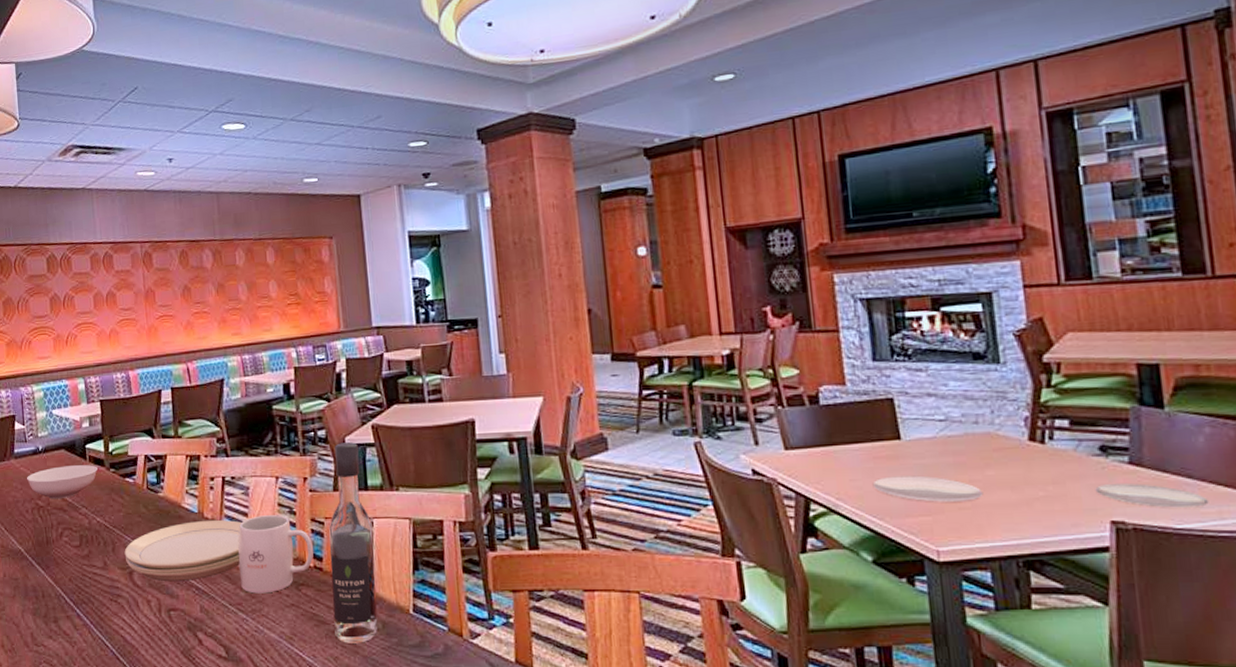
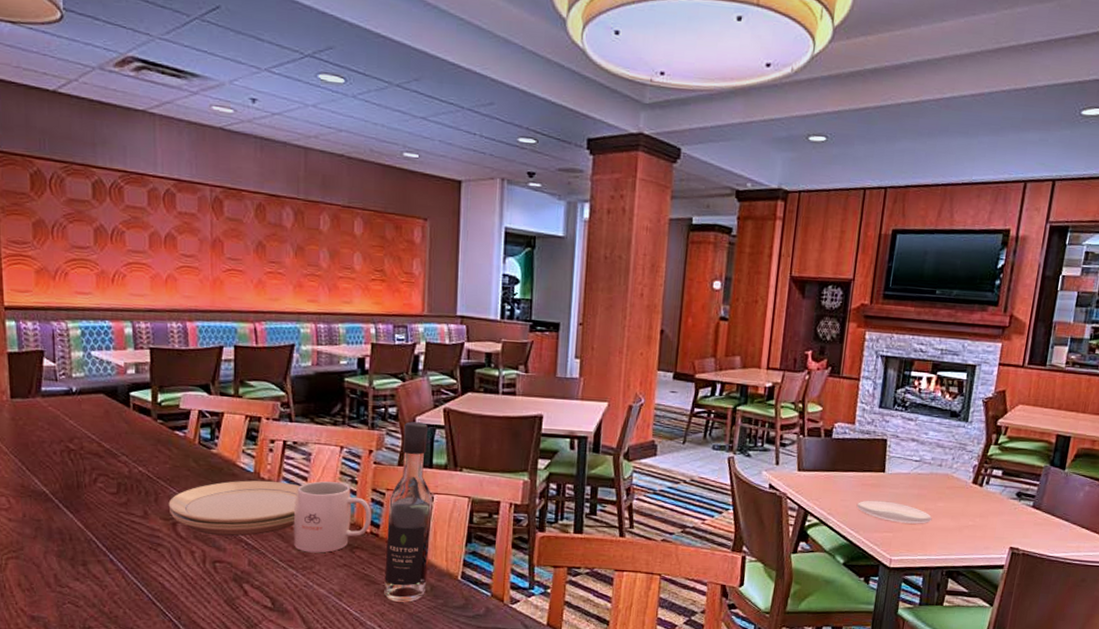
bowl: present [27,465,98,499] -> none [56,411,143,444]
plate: present [1095,483,1209,510] -> none [1006,520,1074,543]

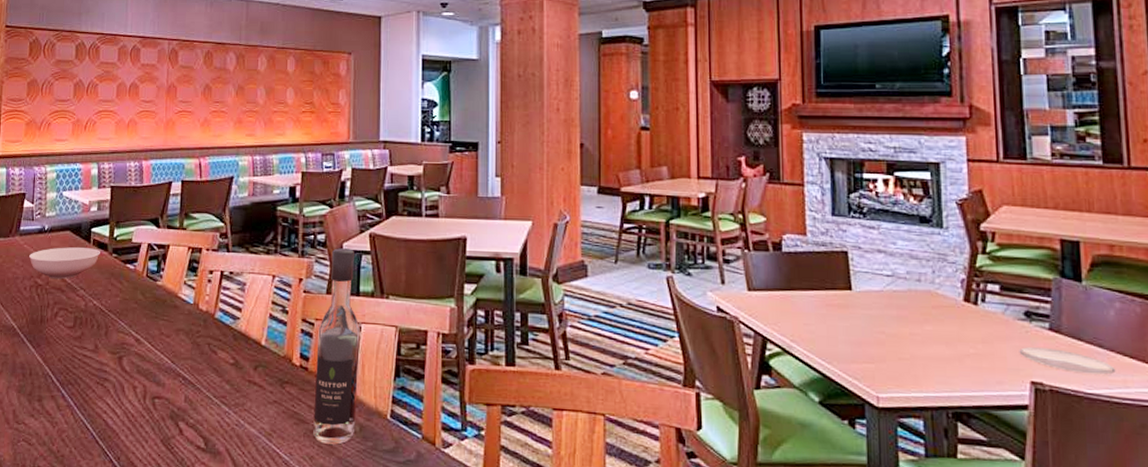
bowl: none [56,411,143,444] -> present [29,247,100,279]
plate: present [168,480,300,536] -> none [116,312,234,371]
mug: present [293,481,372,553] -> none [227,312,302,389]
plate: present [856,500,932,525] -> none [824,323,921,354]
plate: none [1006,520,1074,543] -> present [1019,347,1116,376]

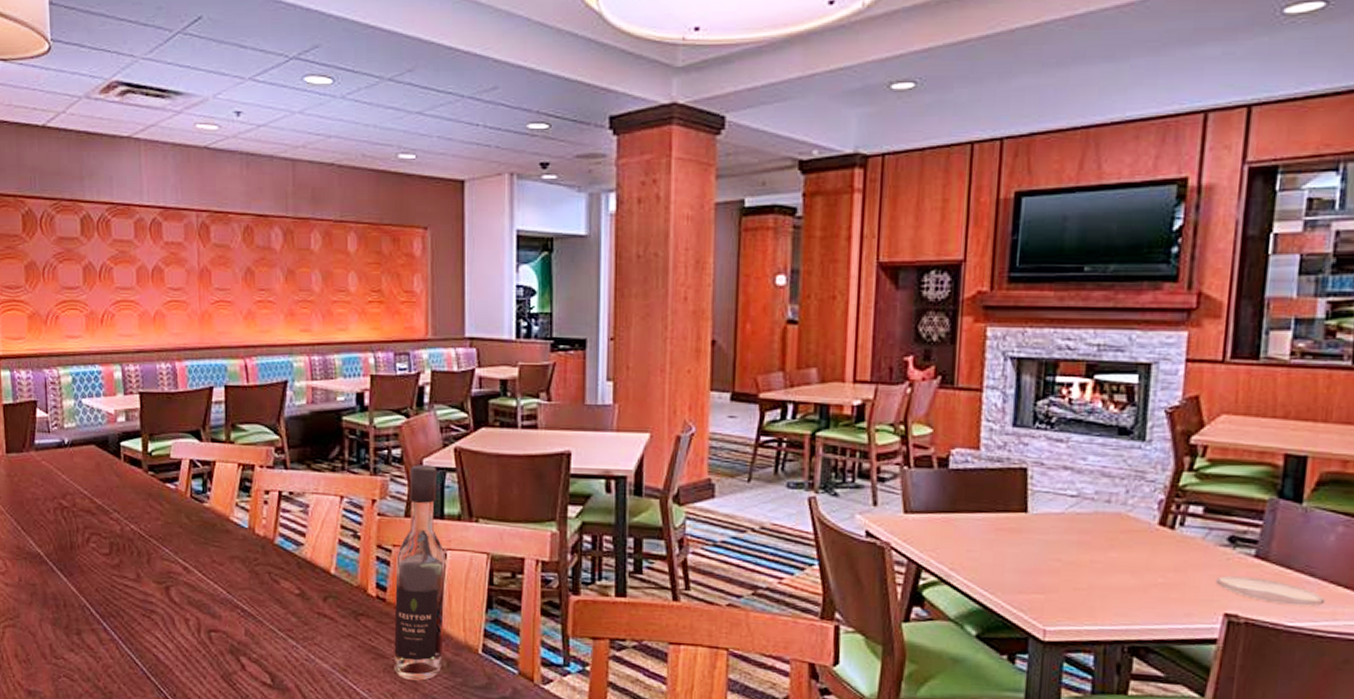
bowl: present [29,247,100,279] -> none [49,463,134,500]

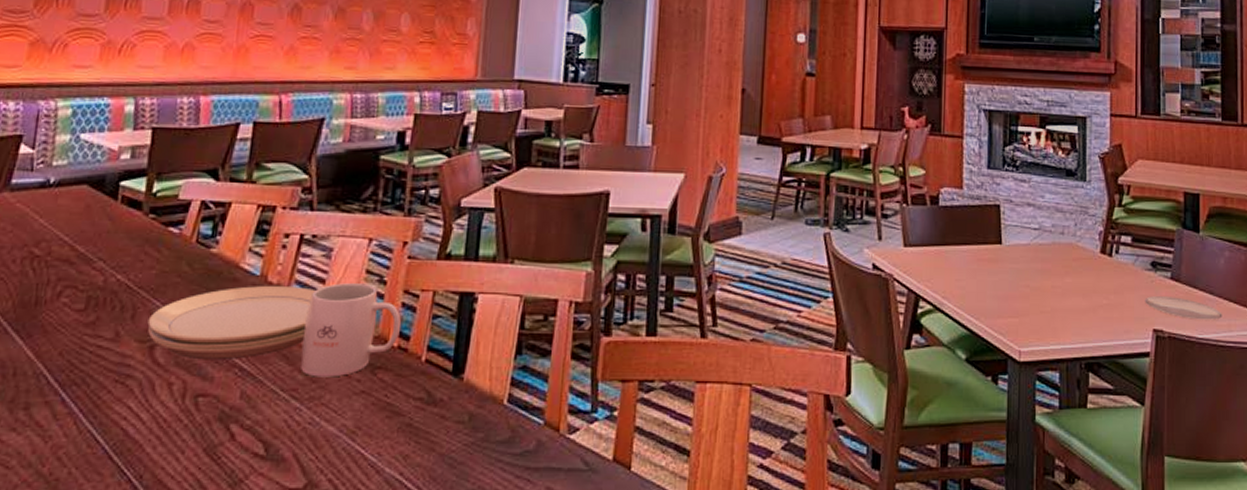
plate: none [161,537,298,602] -> present [147,285,315,360]
mug: none [291,537,378,621] -> present [301,283,402,378]
bottle: present [394,465,445,681] -> none [410,205,477,439]

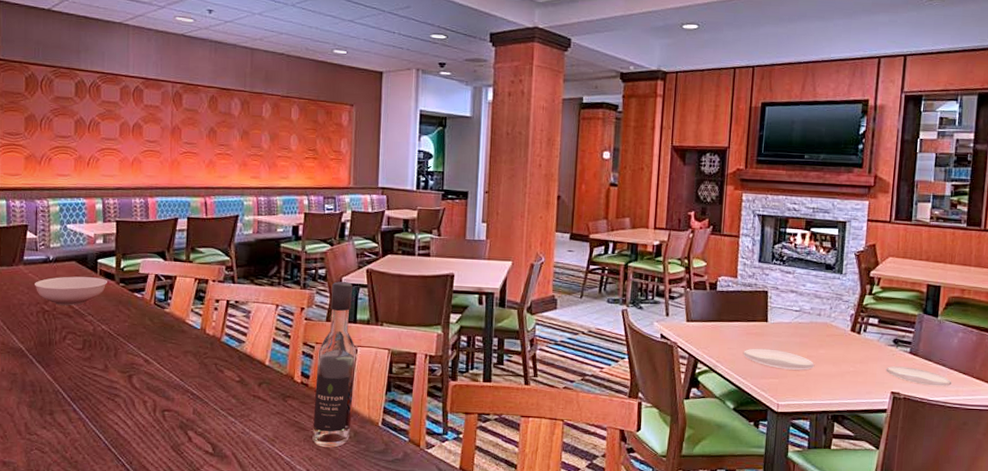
bowl: none [23,206,131,247] -> present [35,276,107,305]
plate: present [147,285,315,360] -> none [126,336,240,387]
mug: present [301,283,402,378] -> none [233,336,303,402]
bottle: none [410,205,477,439] -> present [312,281,356,448]
plate: none [974,278,1061,307] -> present [742,348,815,372]

